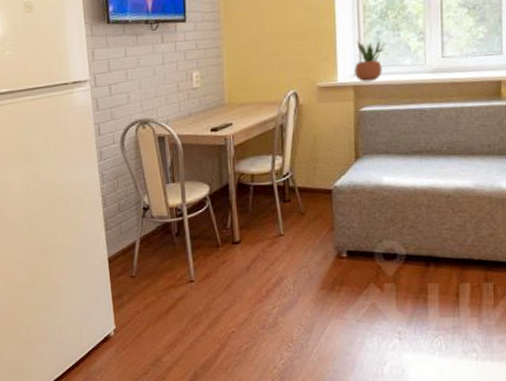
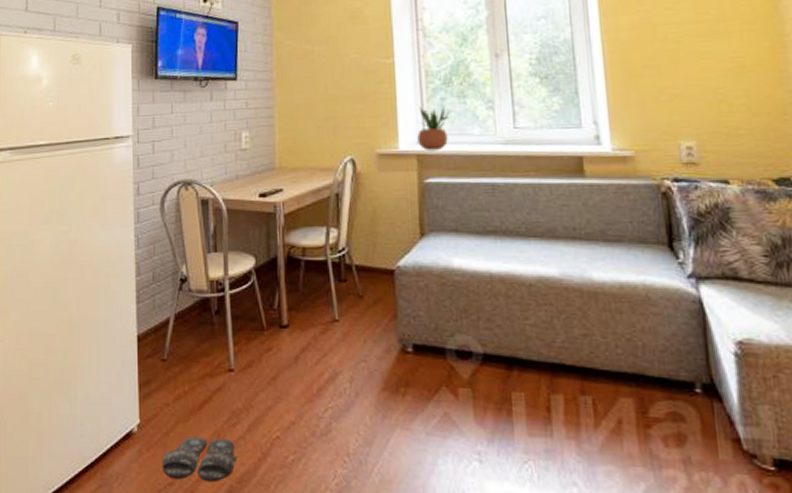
slippers: none [137,336,200,370] -> present [162,436,238,482]

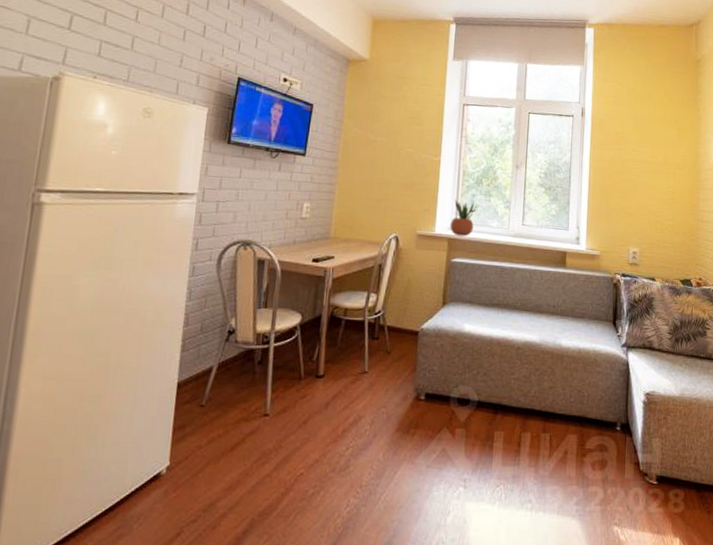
slippers: present [162,436,238,482] -> none [187,476,262,517]

